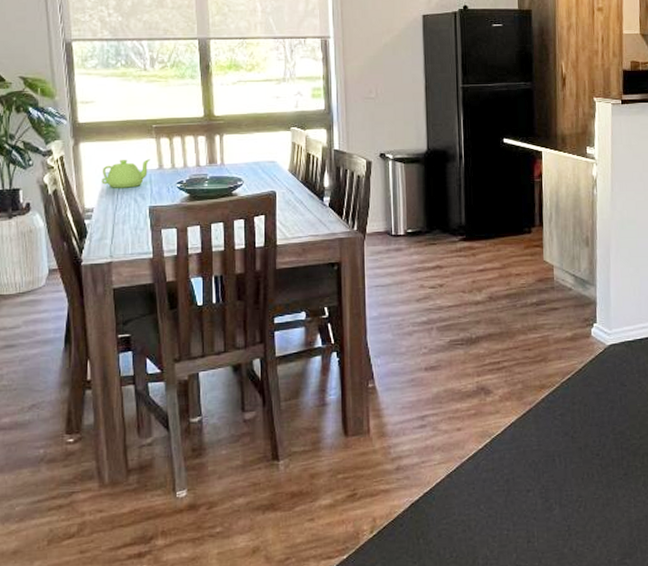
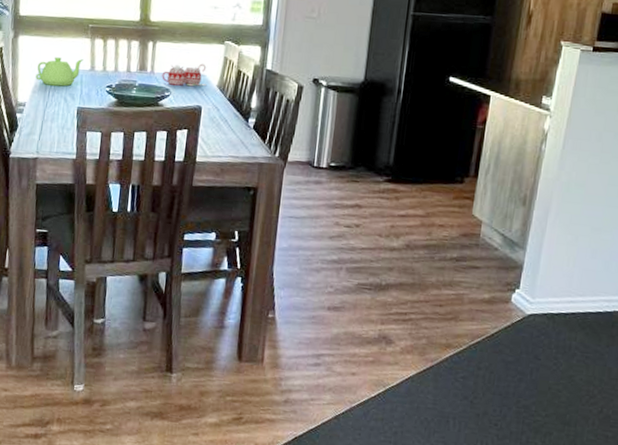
mug: none [232,151,279,174] -> present [162,63,207,87]

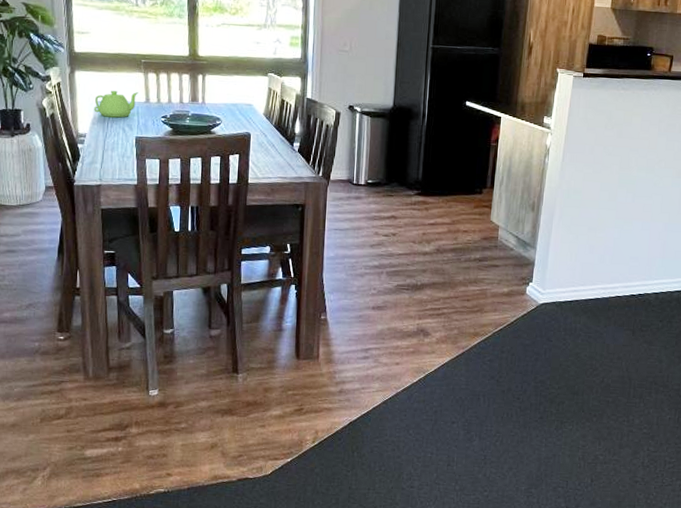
mug: present [162,63,207,87] -> none [212,94,254,115]

